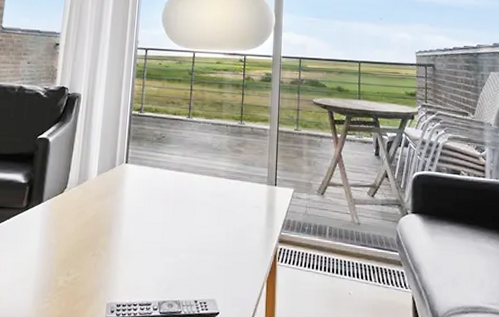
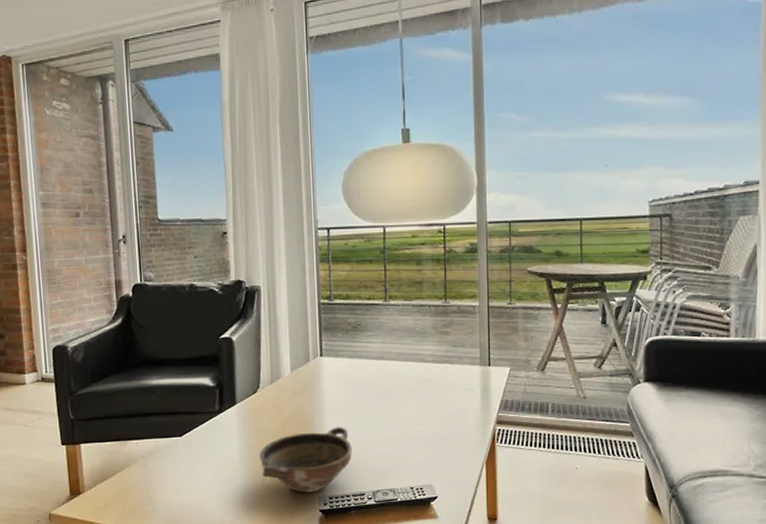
bowl: none [56,233,144,298] -> present [259,427,352,493]

